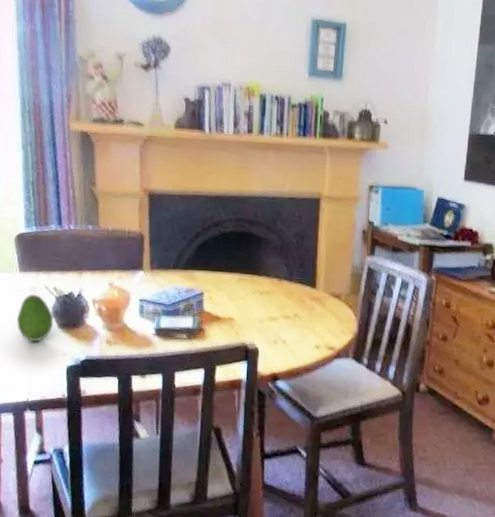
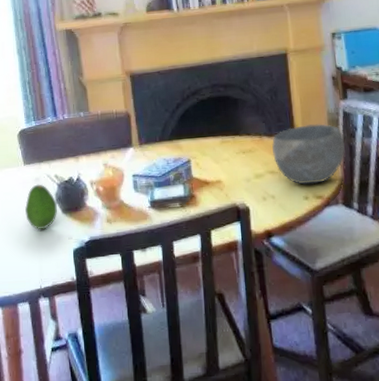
bowl: none [290,275,364,335] -> present [272,124,345,185]

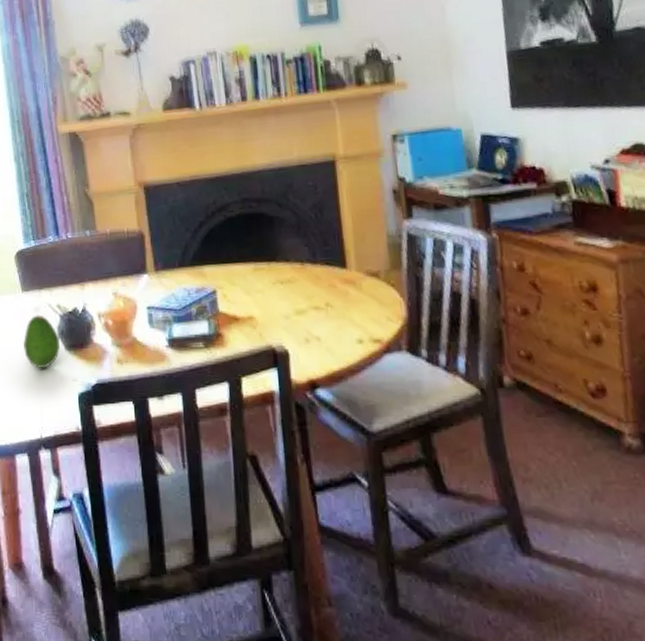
bowl: present [272,124,345,185] -> none [317,249,410,325]

